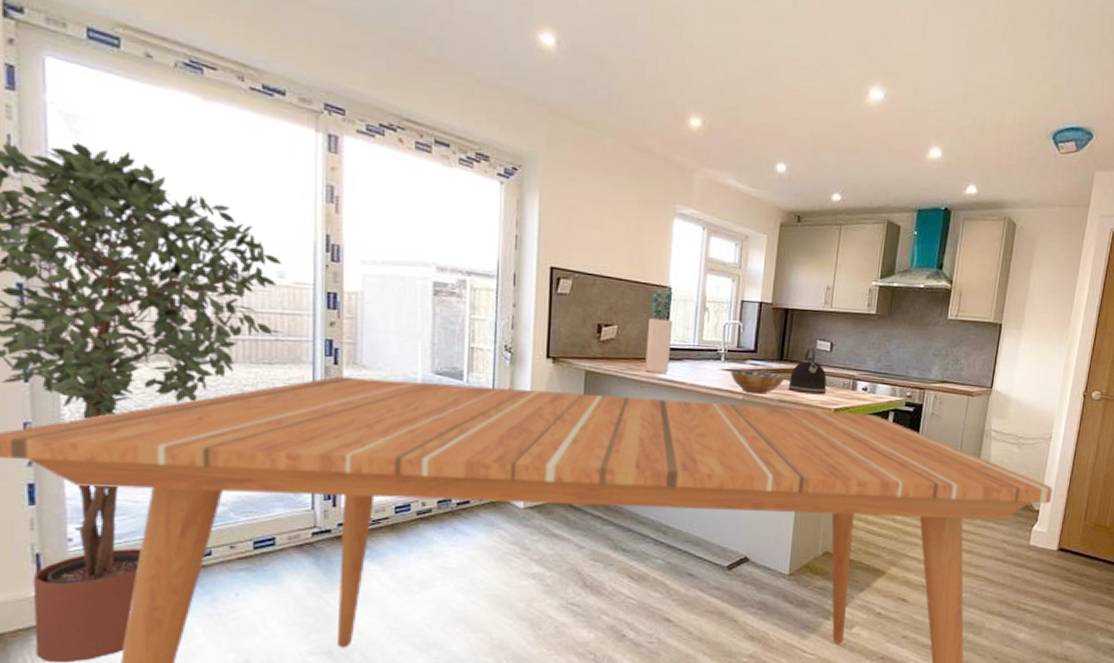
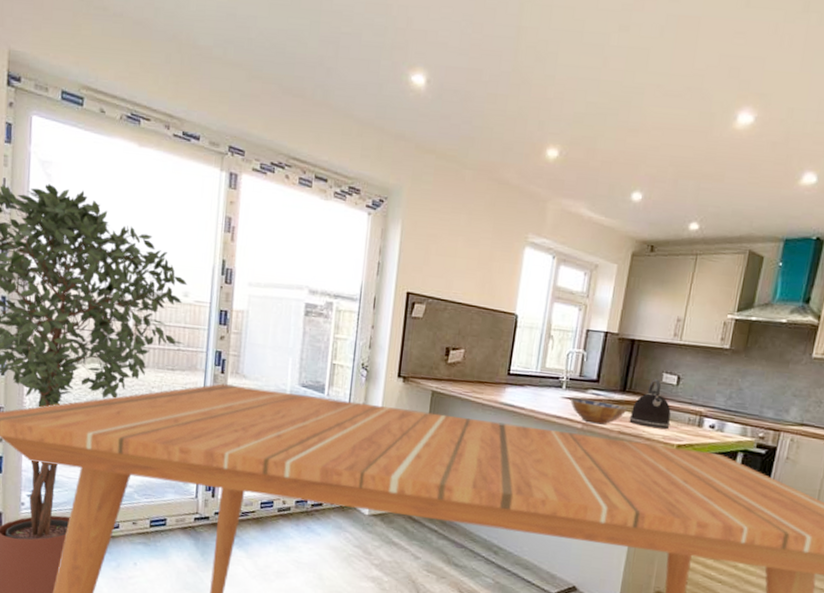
vase: present [645,282,673,375] -> none [487,309,520,399]

